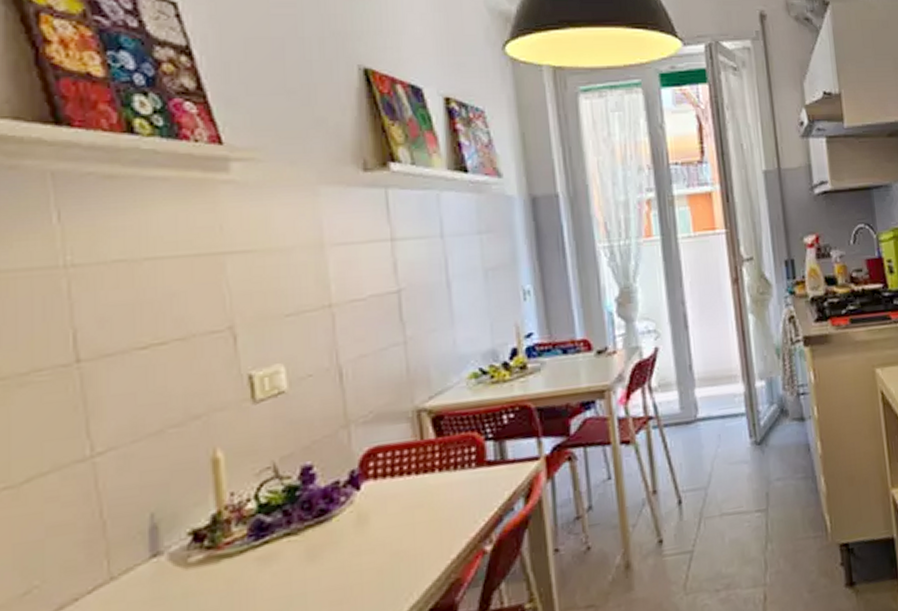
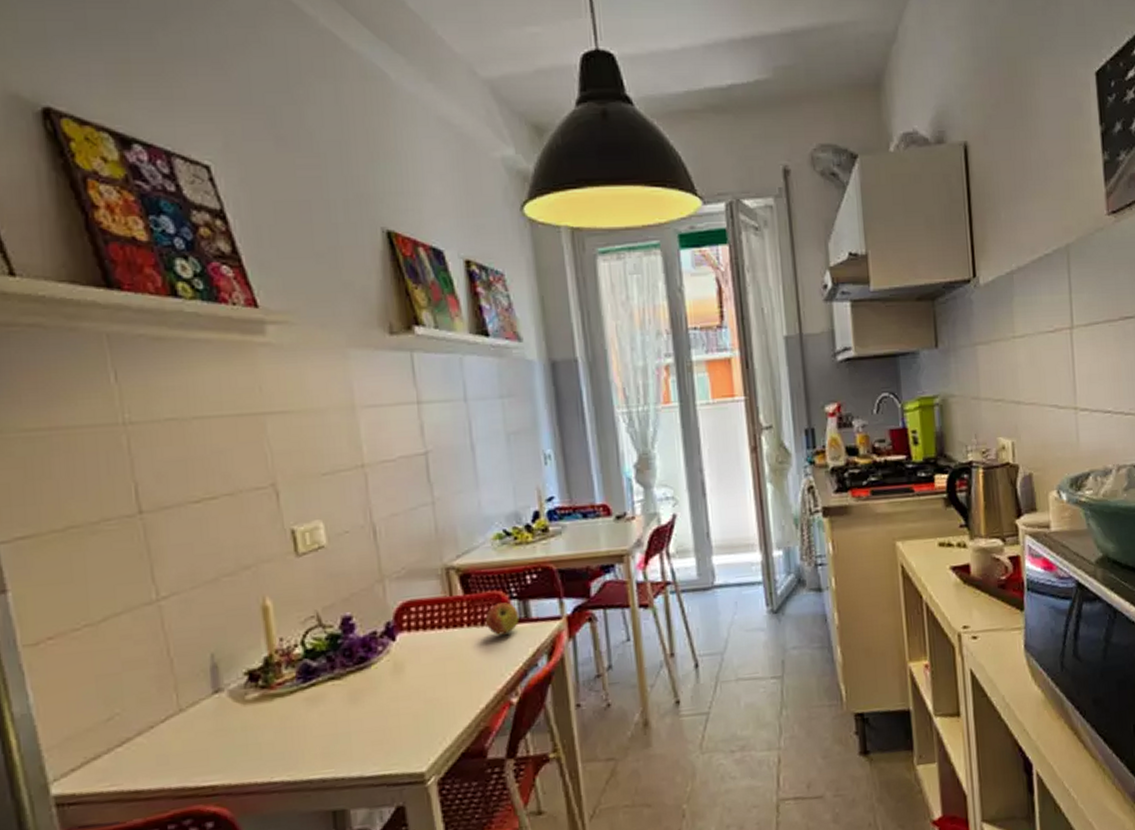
apple: none [458,444,495,479] -> present [485,602,520,635]

